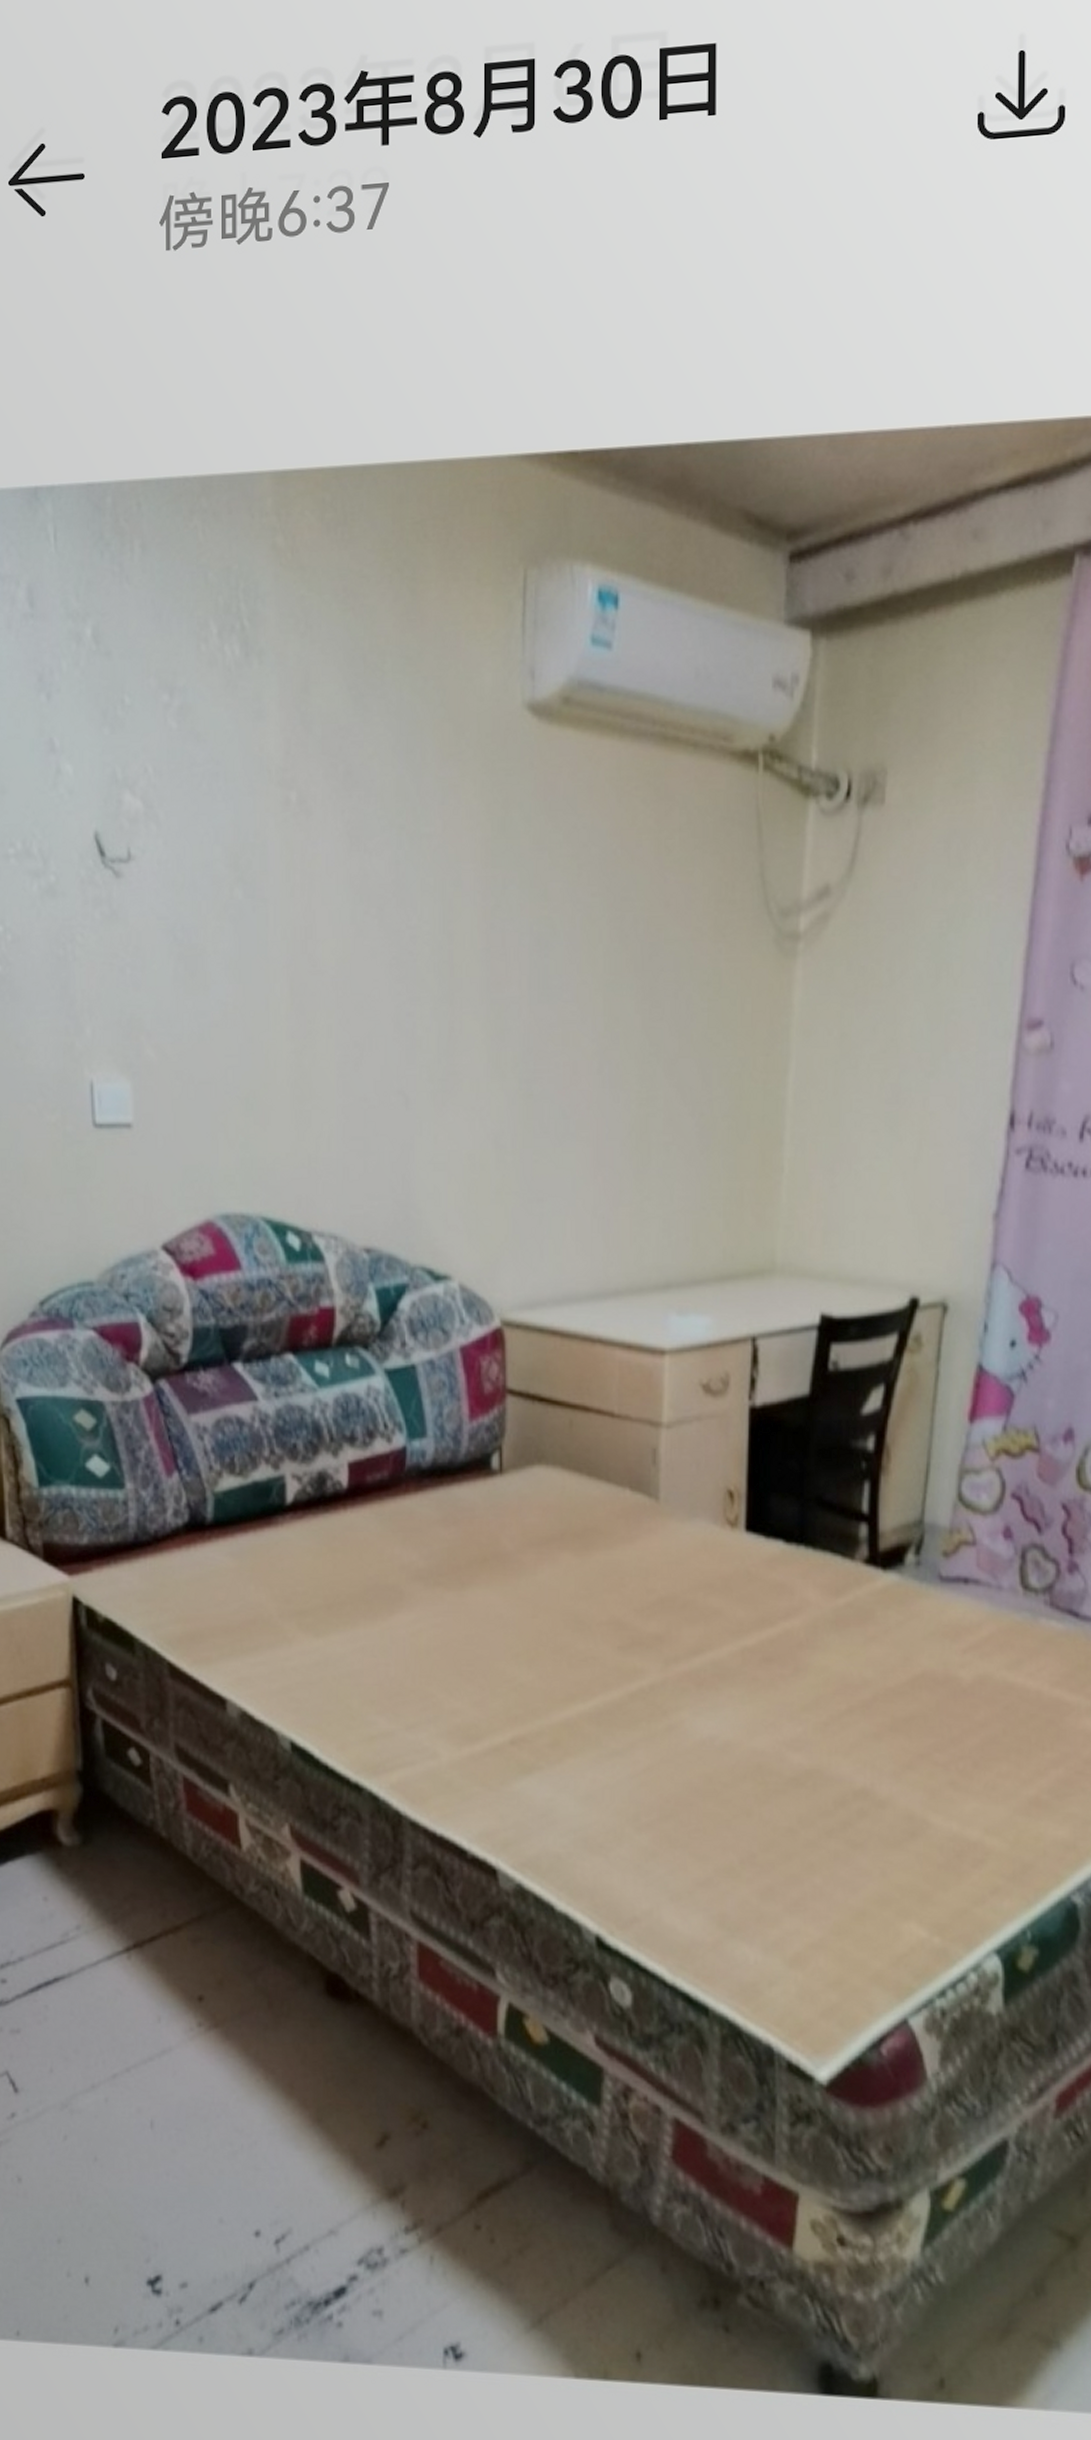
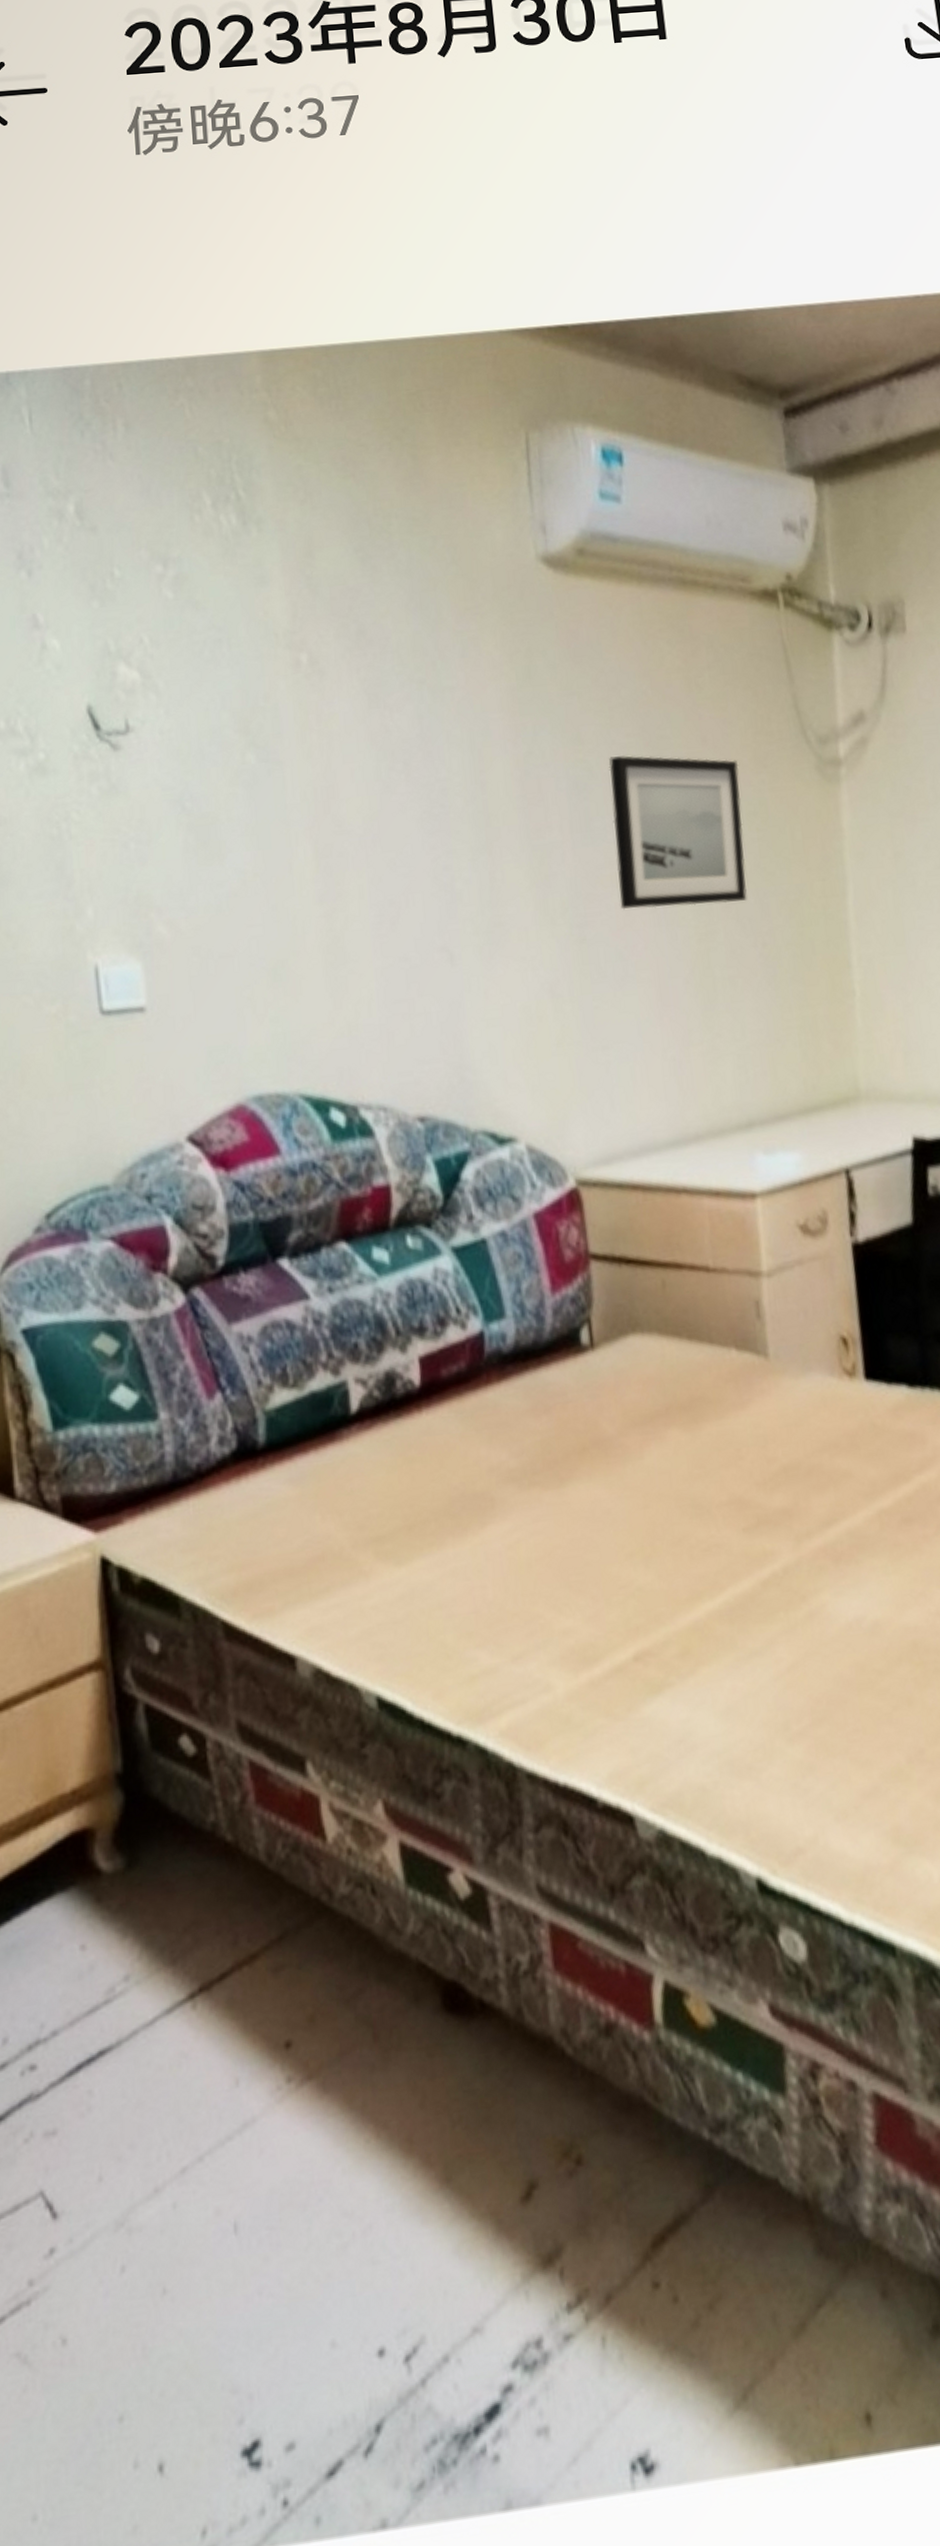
wall art: none [568,915,698,1070] -> present [609,755,747,910]

